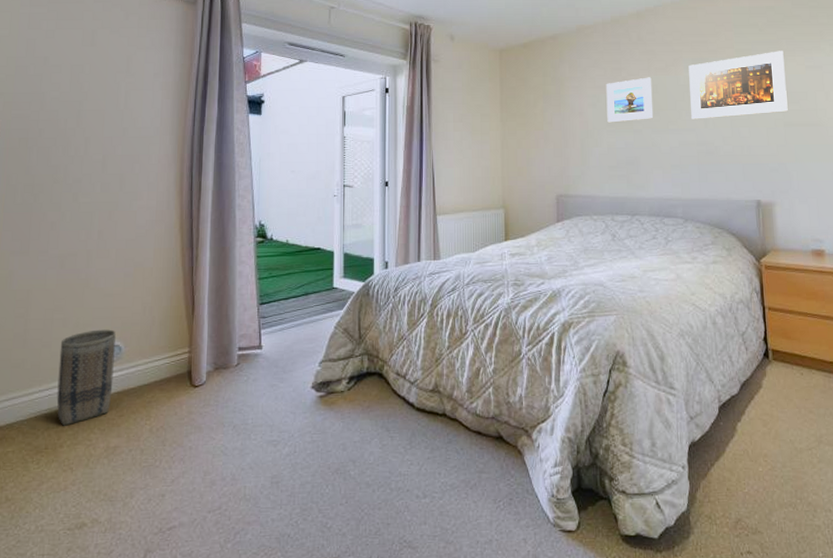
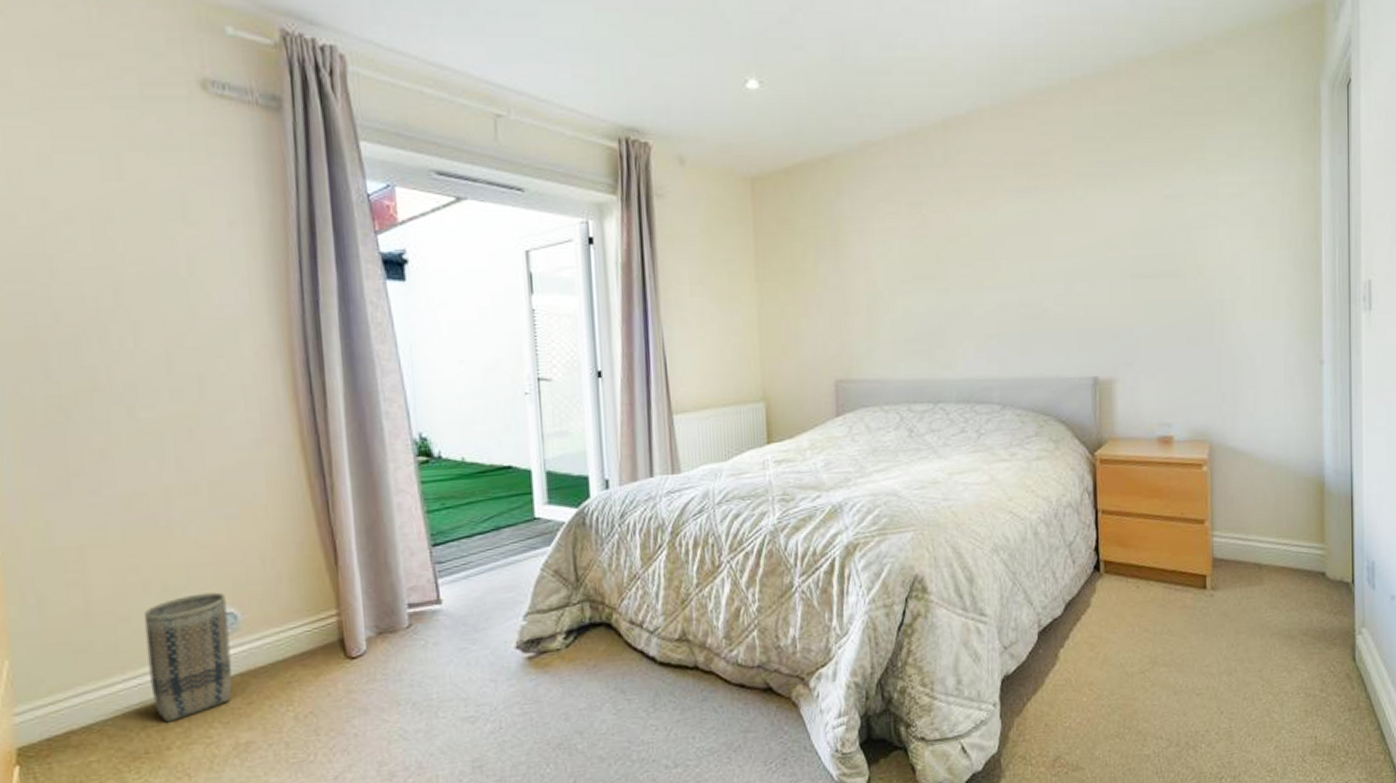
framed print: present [606,77,653,123] -> none [900,214,964,280]
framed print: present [688,51,788,119] -> none [1011,174,1138,272]

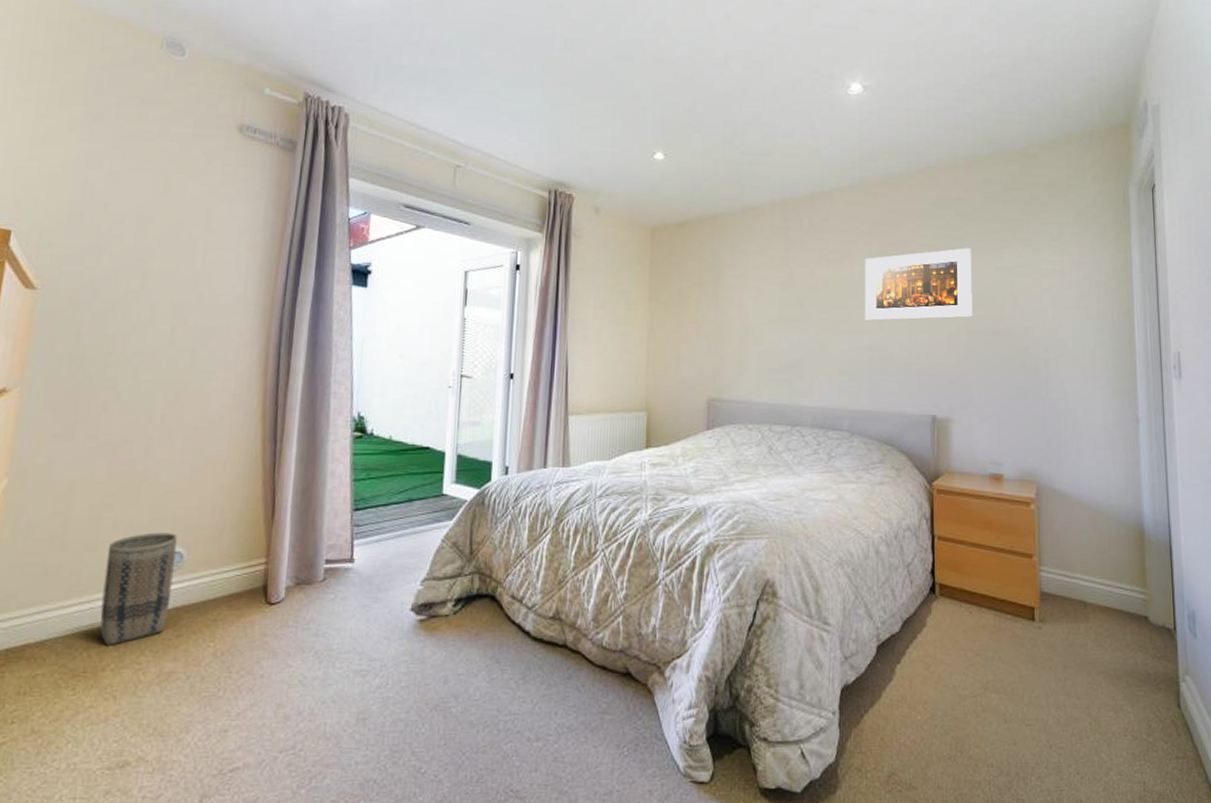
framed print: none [1011,174,1138,272] -> present [865,248,972,321]

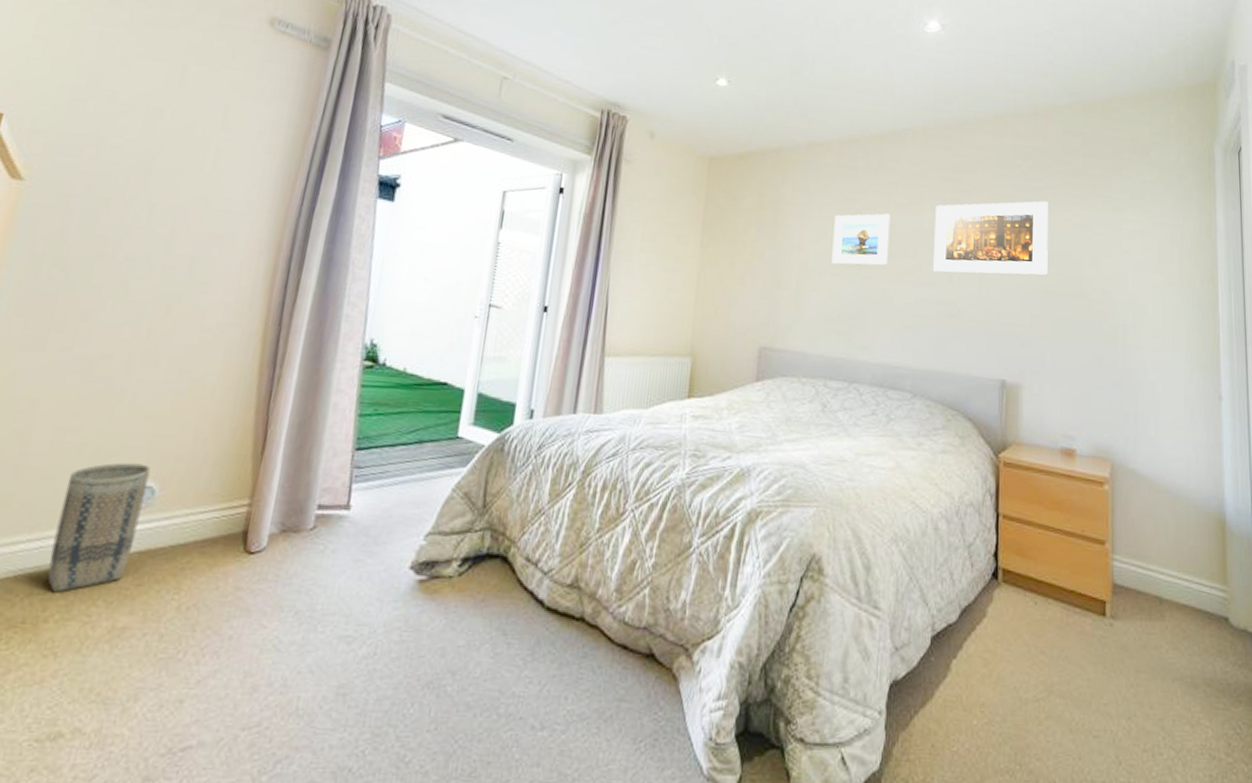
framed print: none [770,269,823,319] -> present [831,213,891,266]

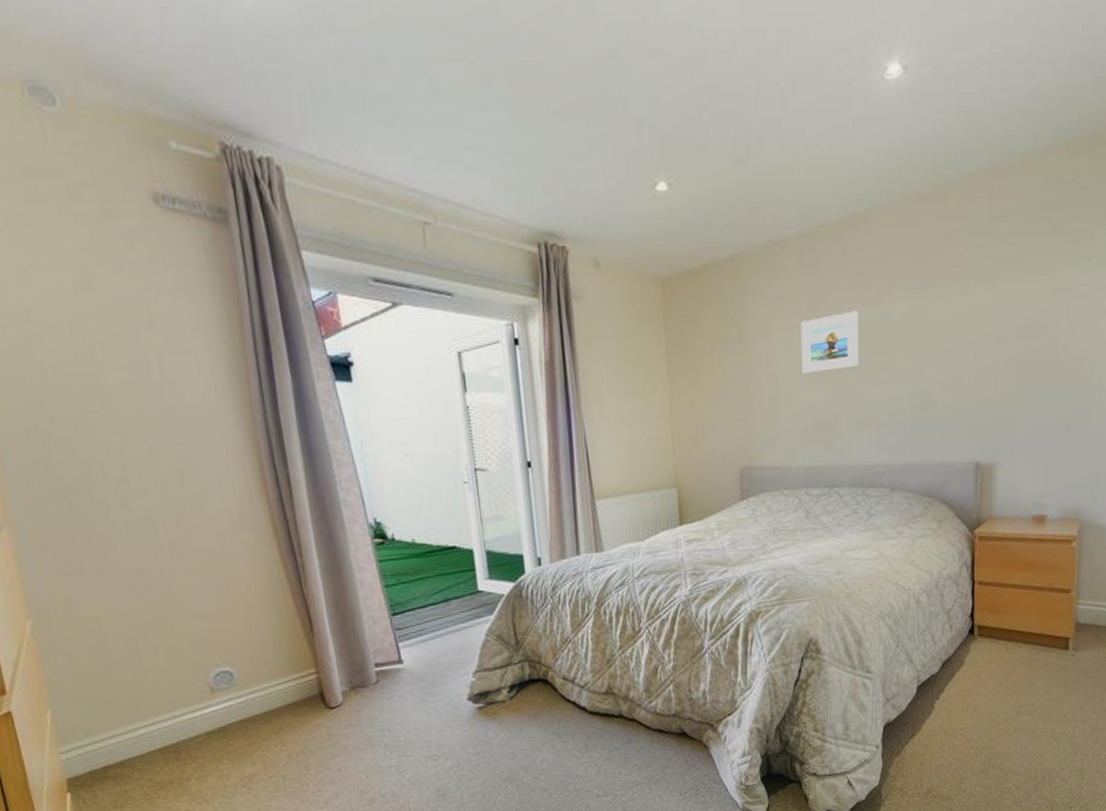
basket: present [48,462,151,593] -> none [155,654,236,759]
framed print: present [933,201,1048,276] -> none [906,268,1025,365]

